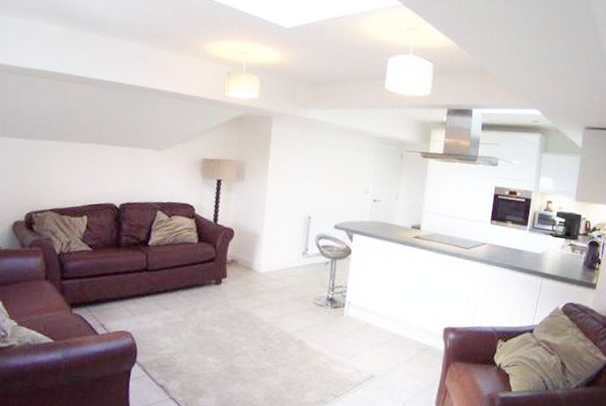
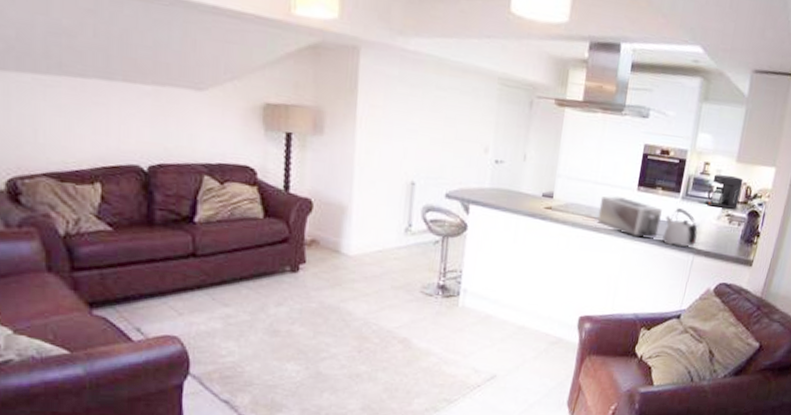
toaster: none [457,227,512,264] -> present [597,195,662,239]
kettle: none [514,238,544,272] -> present [662,208,698,247]

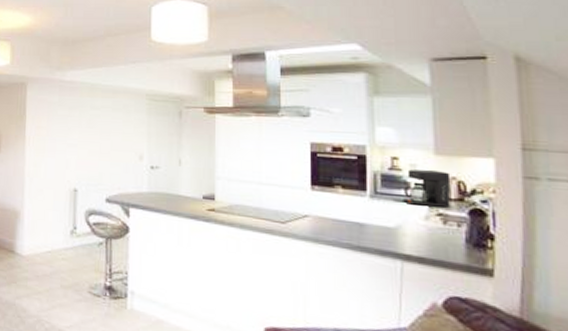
toaster: present [597,195,662,239] -> none [268,195,349,242]
kettle: present [662,208,698,247] -> none [354,207,403,252]

